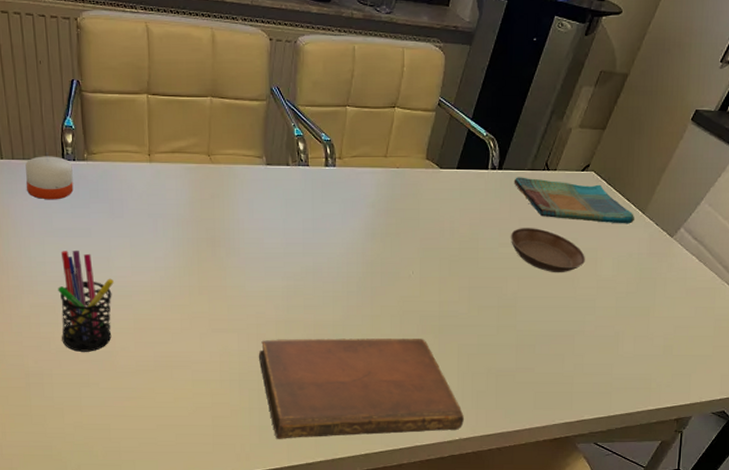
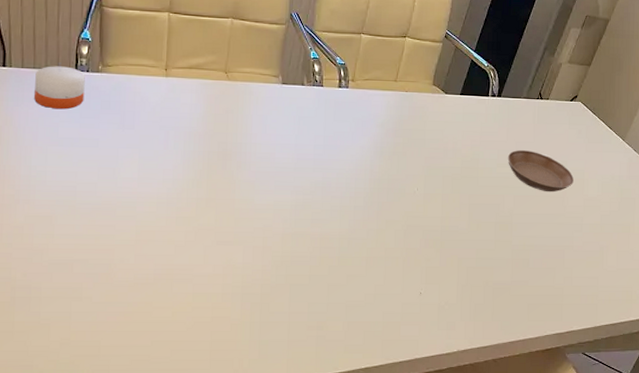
pen holder: present [58,250,114,352] -> none [56,159,118,264]
notebook: present [258,338,464,439] -> none [263,251,462,354]
dish towel: present [513,177,635,224] -> none [511,104,617,150]

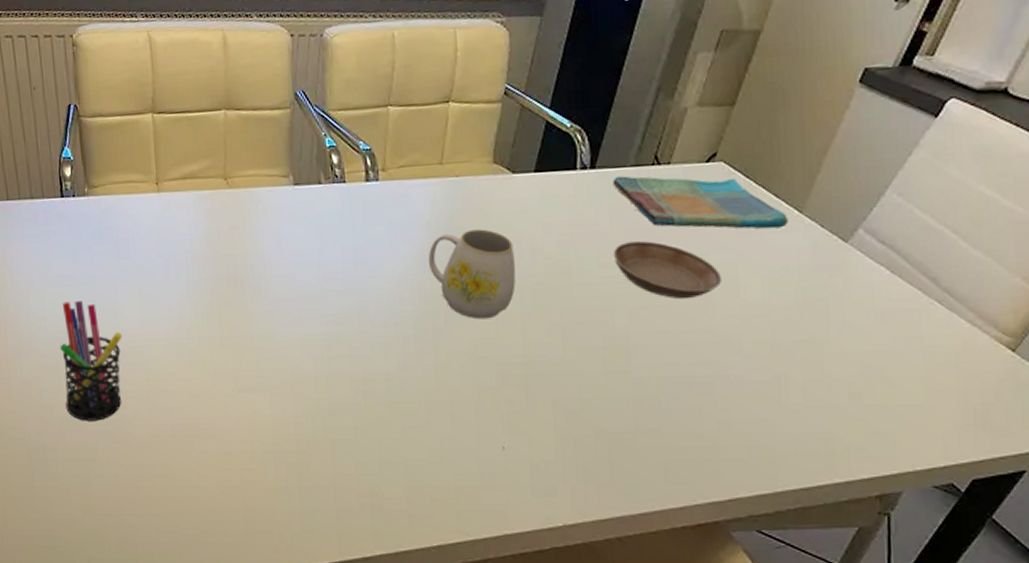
candle: present [34,62,85,110] -> none [21,189,74,244]
pen holder: none [56,159,118,264] -> present [60,300,122,421]
mug: none [379,131,441,198] -> present [428,229,516,320]
dish towel: none [511,104,617,150] -> present [612,176,790,229]

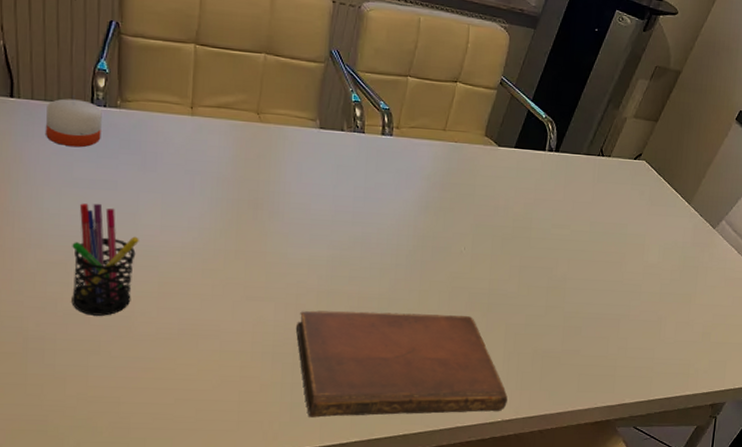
candle: none [21,189,74,244] -> present [46,95,102,148]
notebook: none [295,393,568,527] -> present [295,310,508,418]
mug: present [428,229,516,320] -> none [424,186,492,258]
dish towel: present [612,176,790,229] -> none [569,160,682,214]
saucer: present [613,241,721,300] -> none [563,210,634,257]

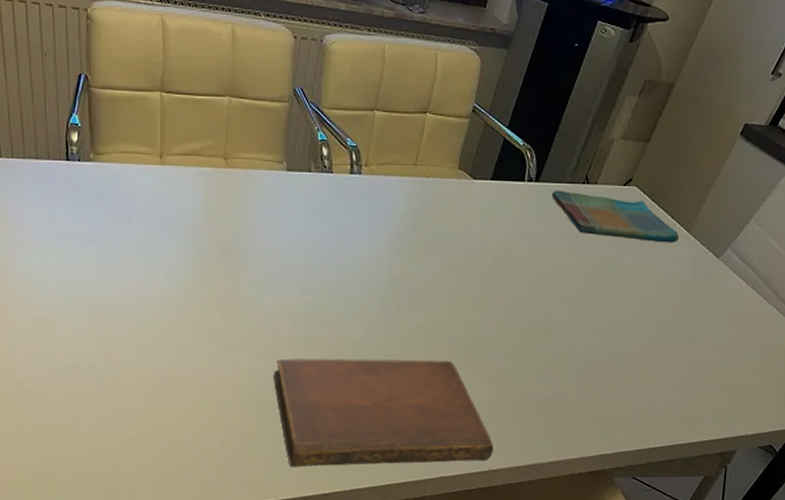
candle: present [46,95,102,148] -> none [26,151,77,203]
pen holder: present [71,203,139,316] -> none [57,257,118,368]
dish towel: none [569,160,682,214] -> present [551,190,680,243]

